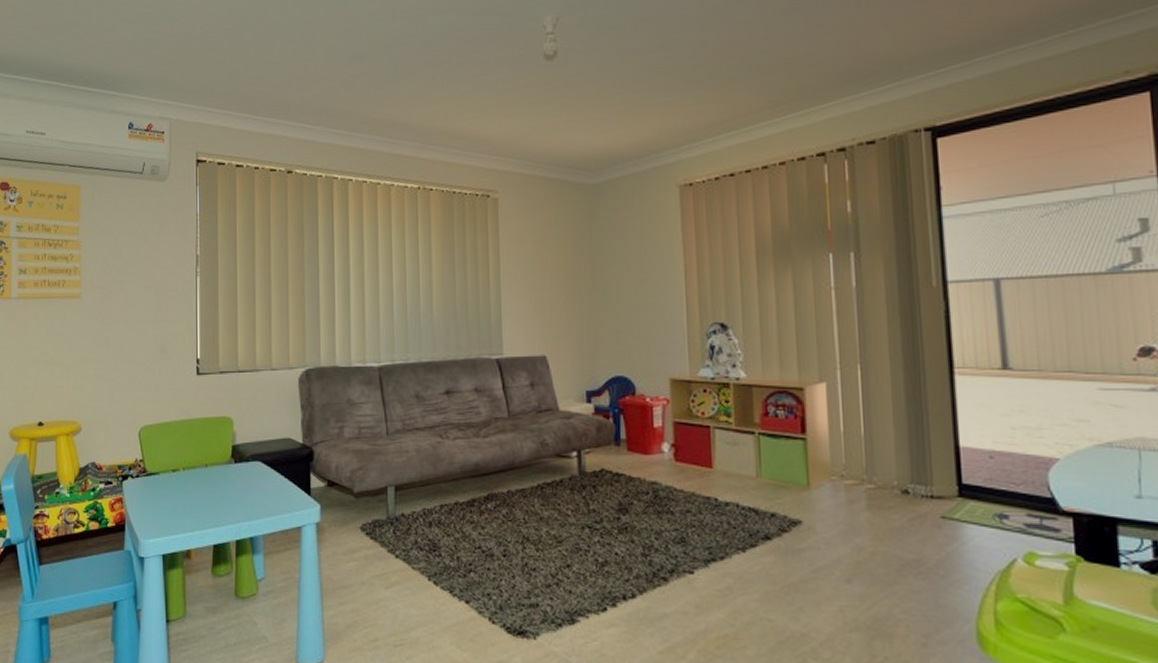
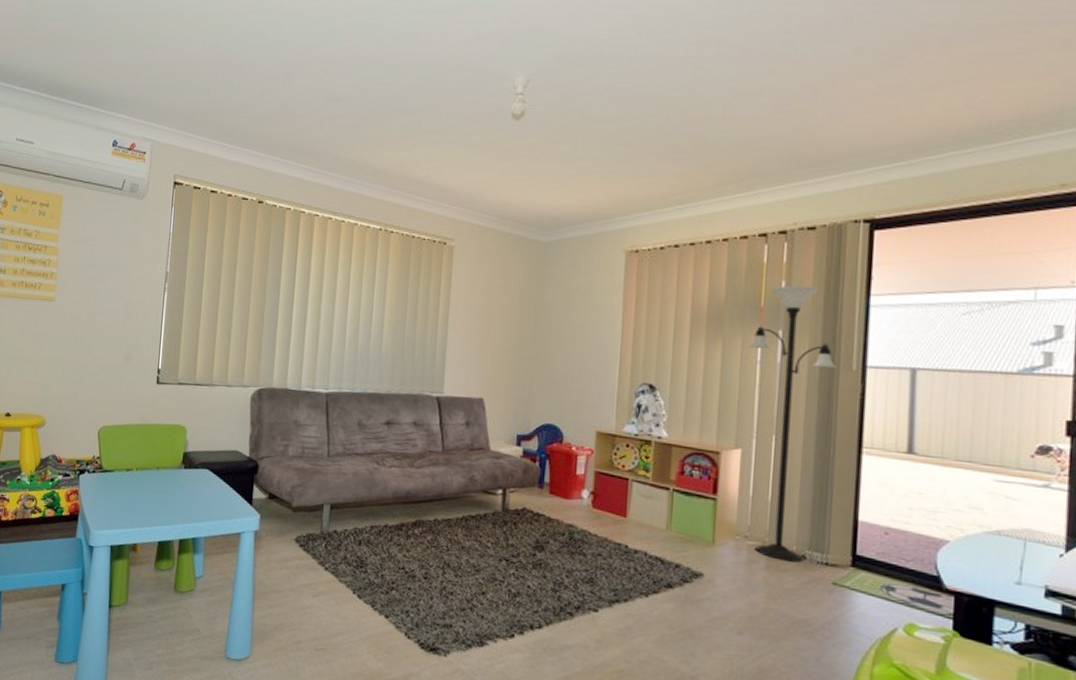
floor lamp: none [820,203,915,498] -> present [748,285,836,563]

